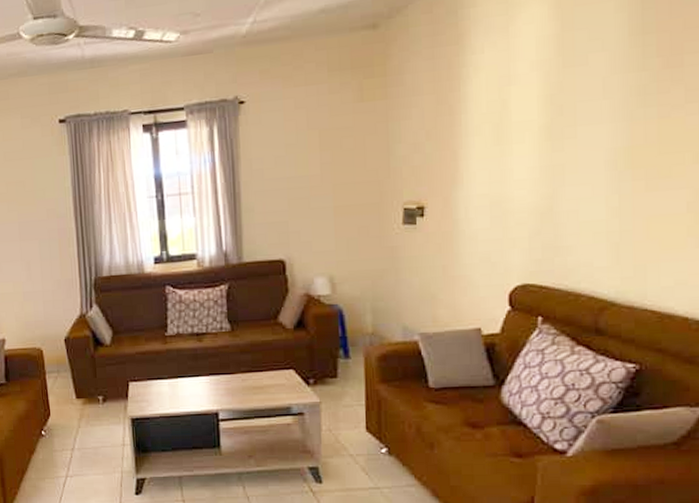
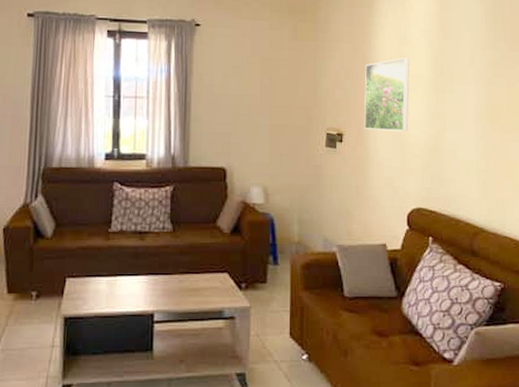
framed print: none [452,101,515,198] -> present [364,57,410,131]

